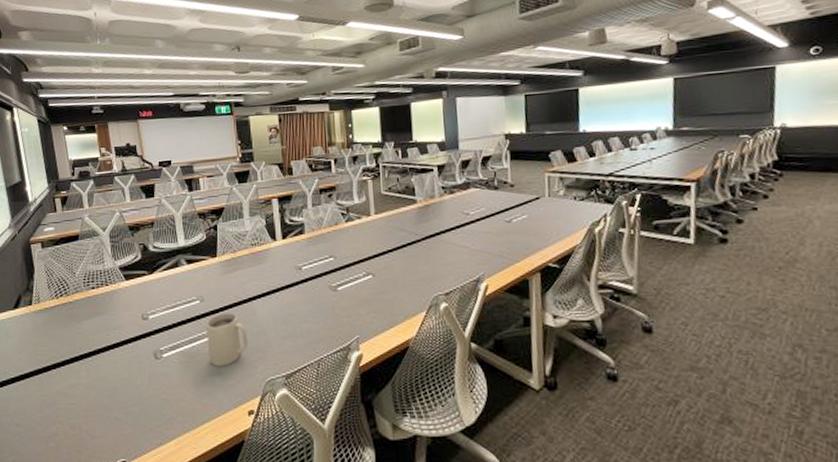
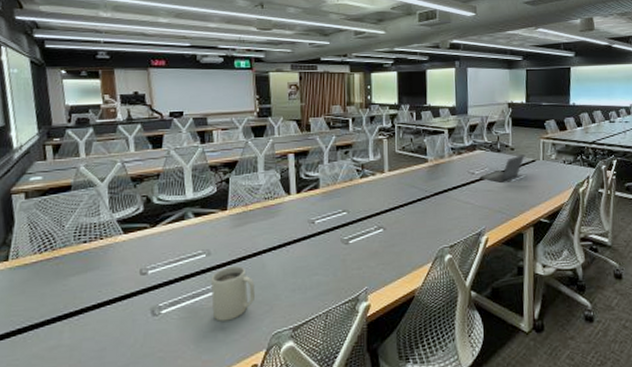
laptop: none [475,191,528,225] -> present [479,154,525,184]

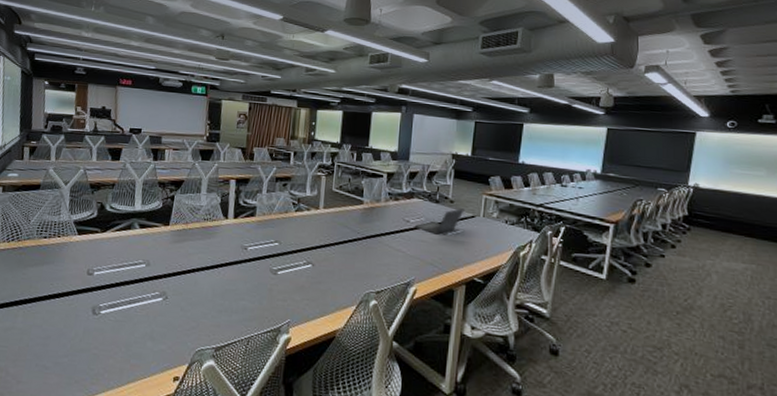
mug: present [210,266,255,321] -> none [145,279,186,331]

